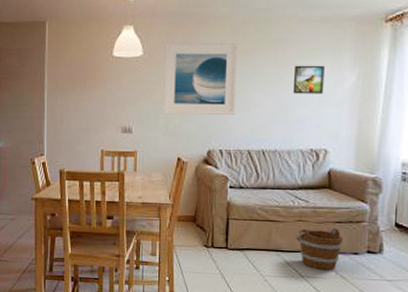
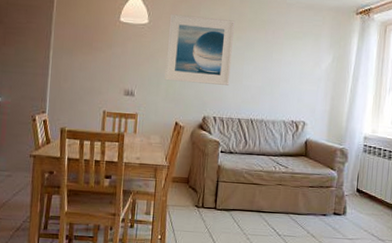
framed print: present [292,65,324,94] -> none [279,45,306,73]
bucket: present [296,228,343,271] -> none [275,191,315,230]

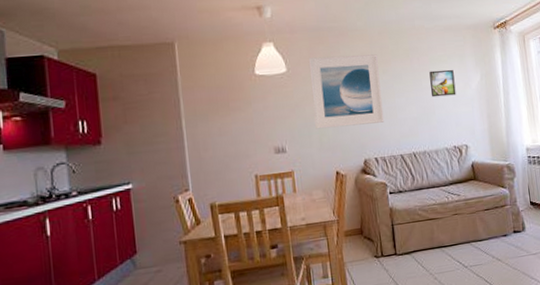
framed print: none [279,45,306,73] -> present [429,69,456,98]

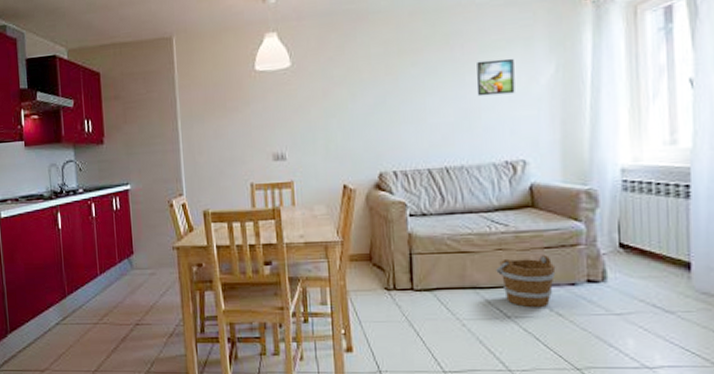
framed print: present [308,54,385,129] -> none [317,41,409,134]
bucket: none [454,215,494,258] -> present [496,255,556,308]

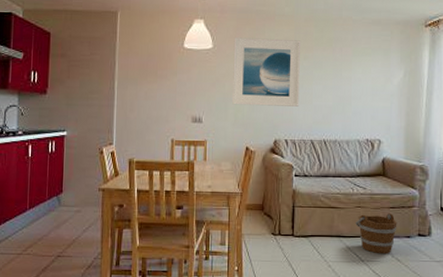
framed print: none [317,41,409,134] -> present [232,37,301,107]
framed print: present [476,58,515,97] -> none [349,62,376,89]

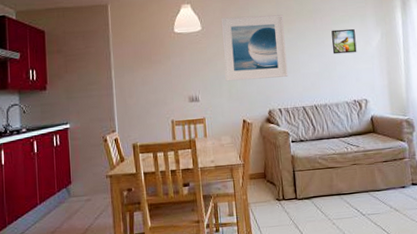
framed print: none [349,62,376,89] -> present [331,28,357,55]
bucket: present [355,213,397,255] -> none [353,167,392,207]

